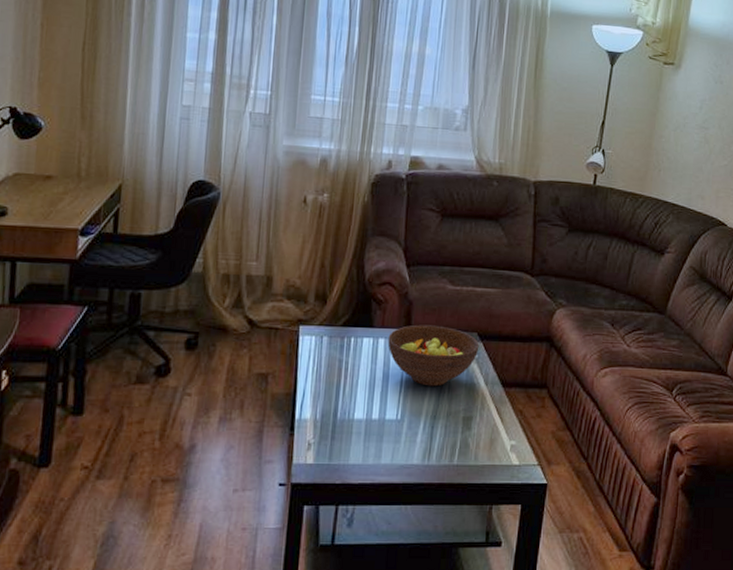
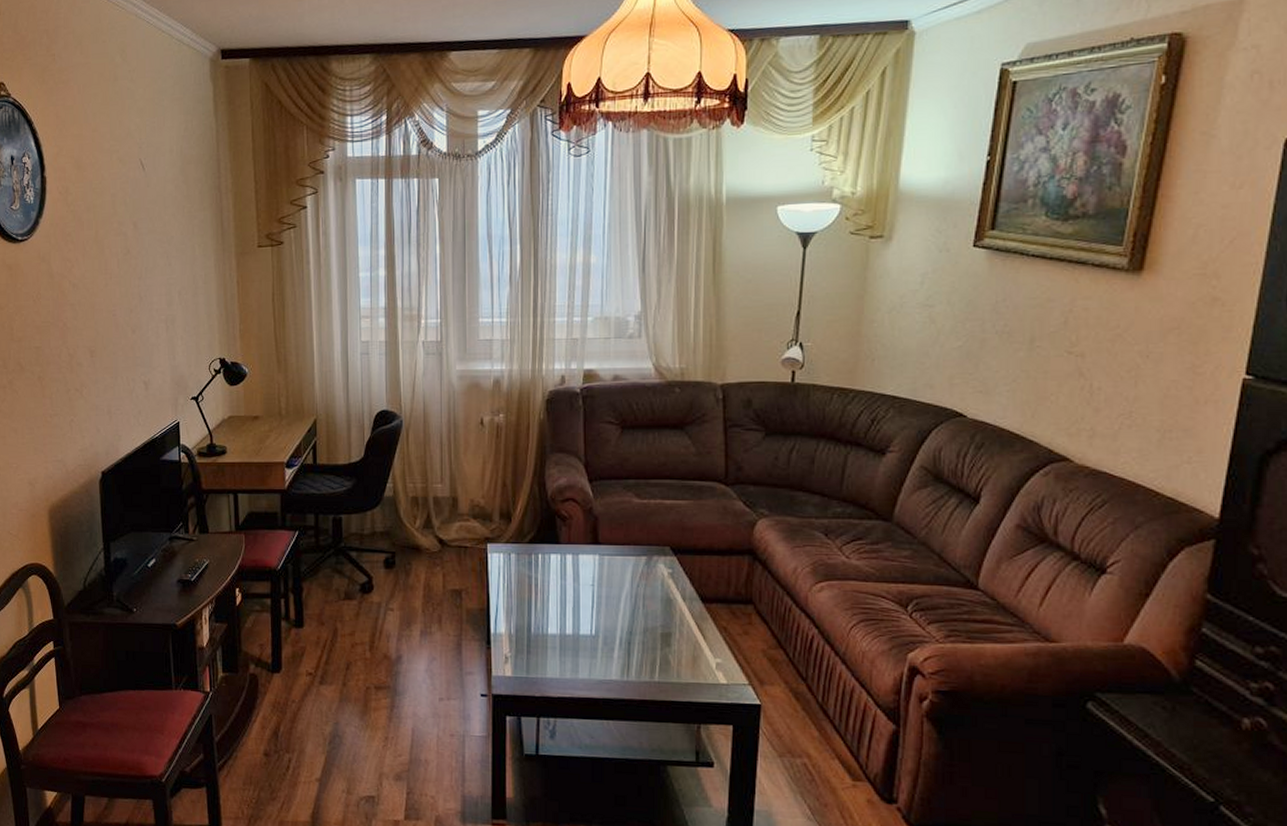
fruit bowl: present [388,324,480,387] -> none [576,540,673,602]

